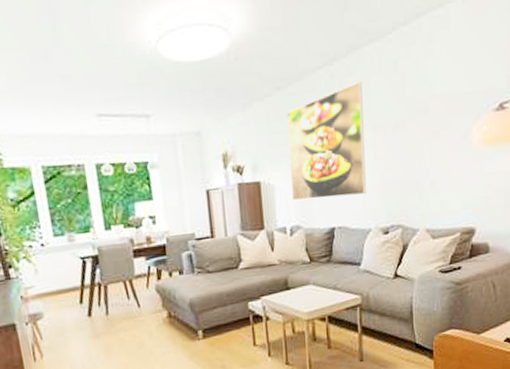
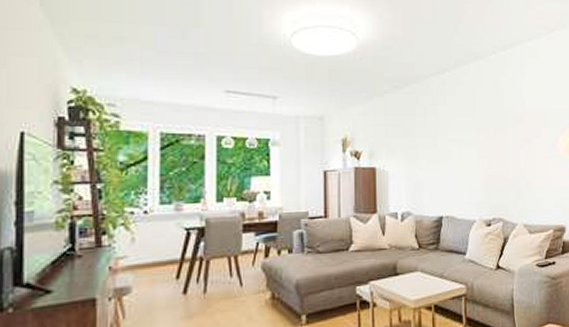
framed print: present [287,81,366,200] -> none [403,90,471,188]

